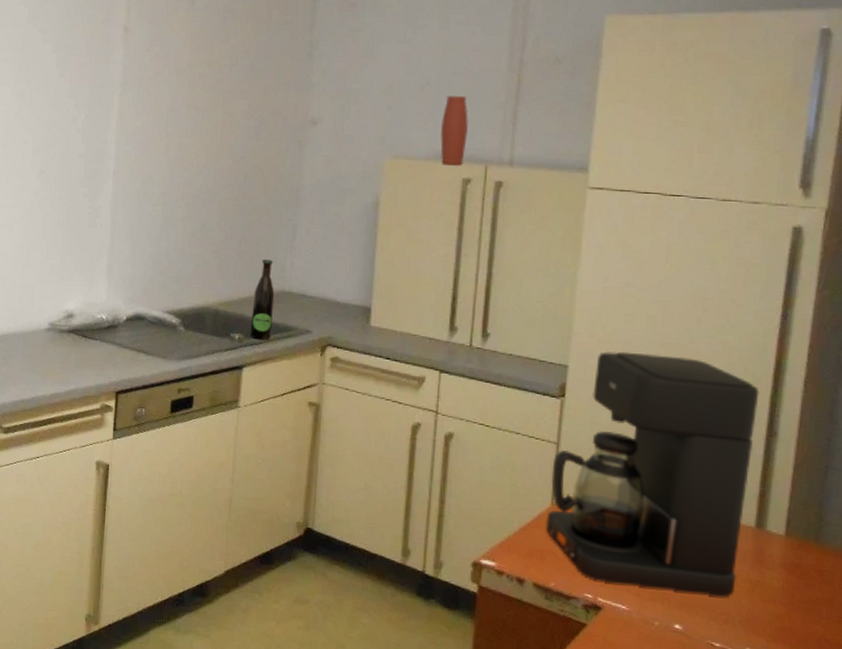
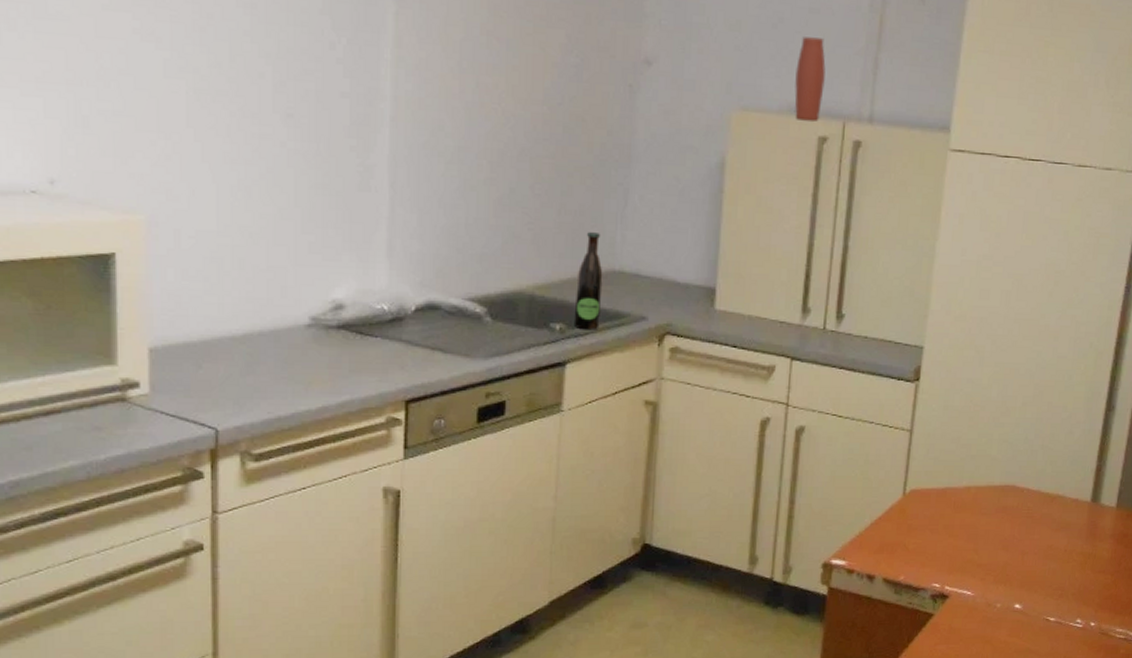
coffee maker: present [545,351,760,596] -> none [896,329,1102,573]

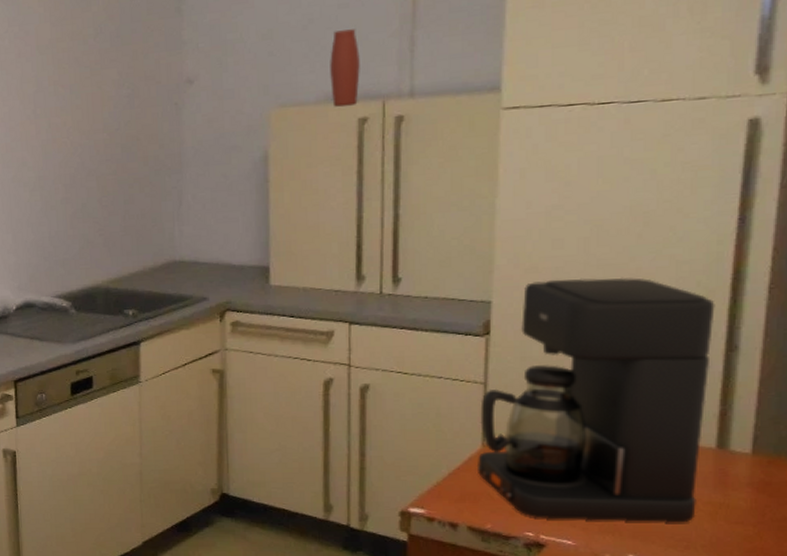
bottle: present [573,232,603,330] -> none [143,231,167,313]
coffee maker: none [896,329,1102,573] -> present [476,277,715,523]

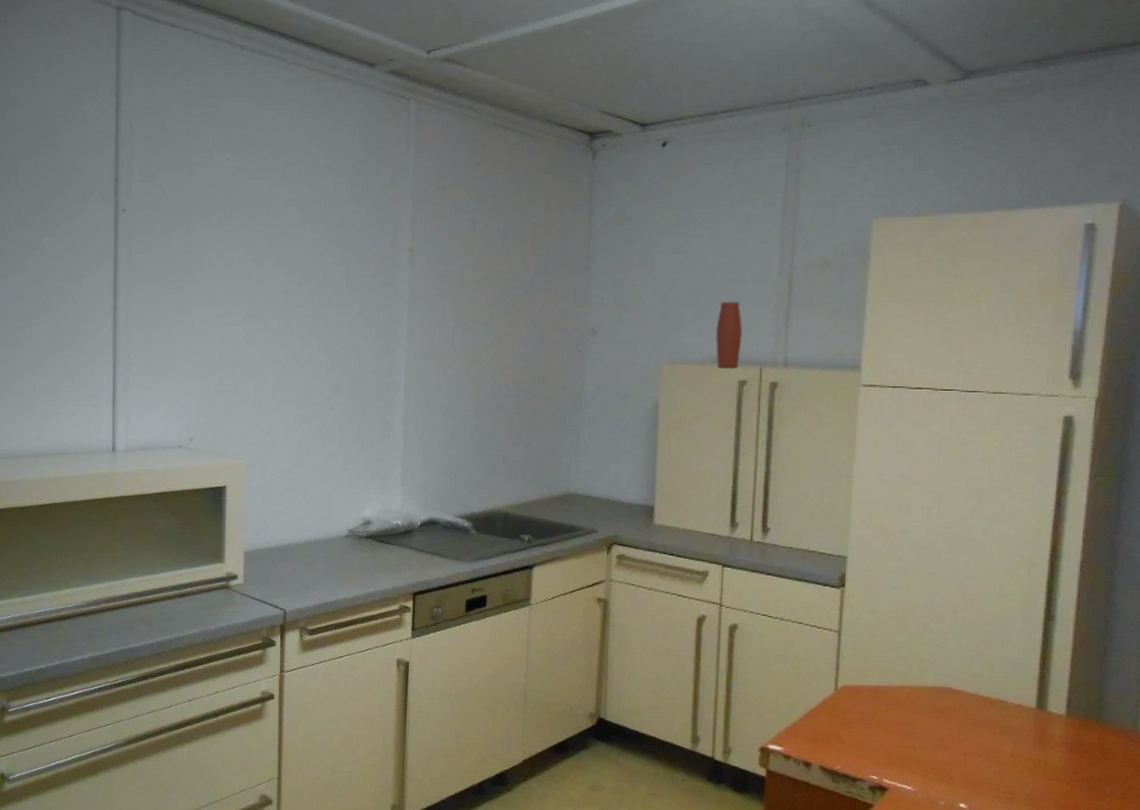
coffee maker: present [476,277,715,523] -> none [829,541,1036,775]

